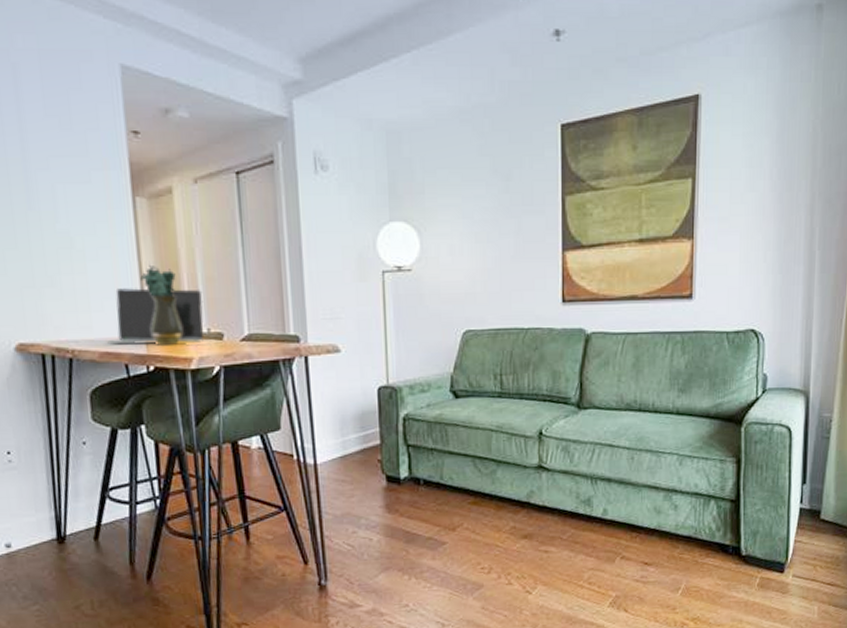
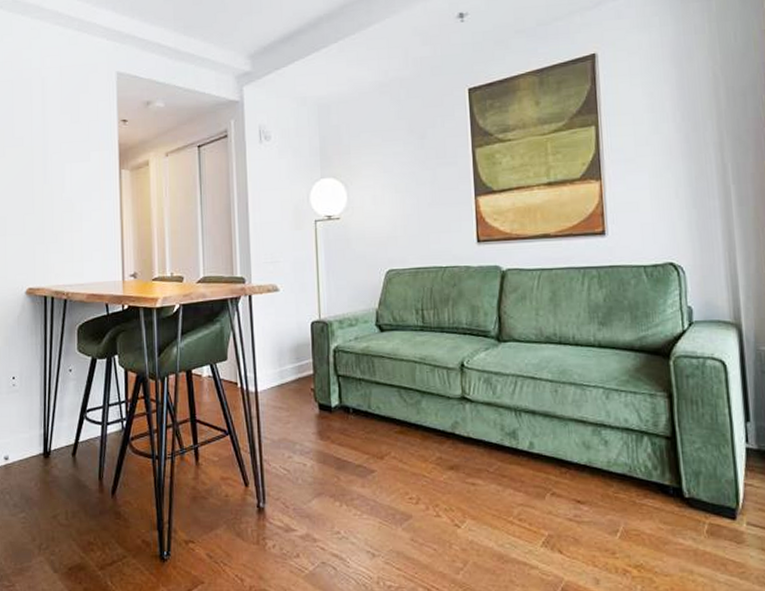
laptop: present [107,288,204,345] -> none [93,241,169,288]
vase: present [140,264,182,345] -> none [121,222,151,288]

